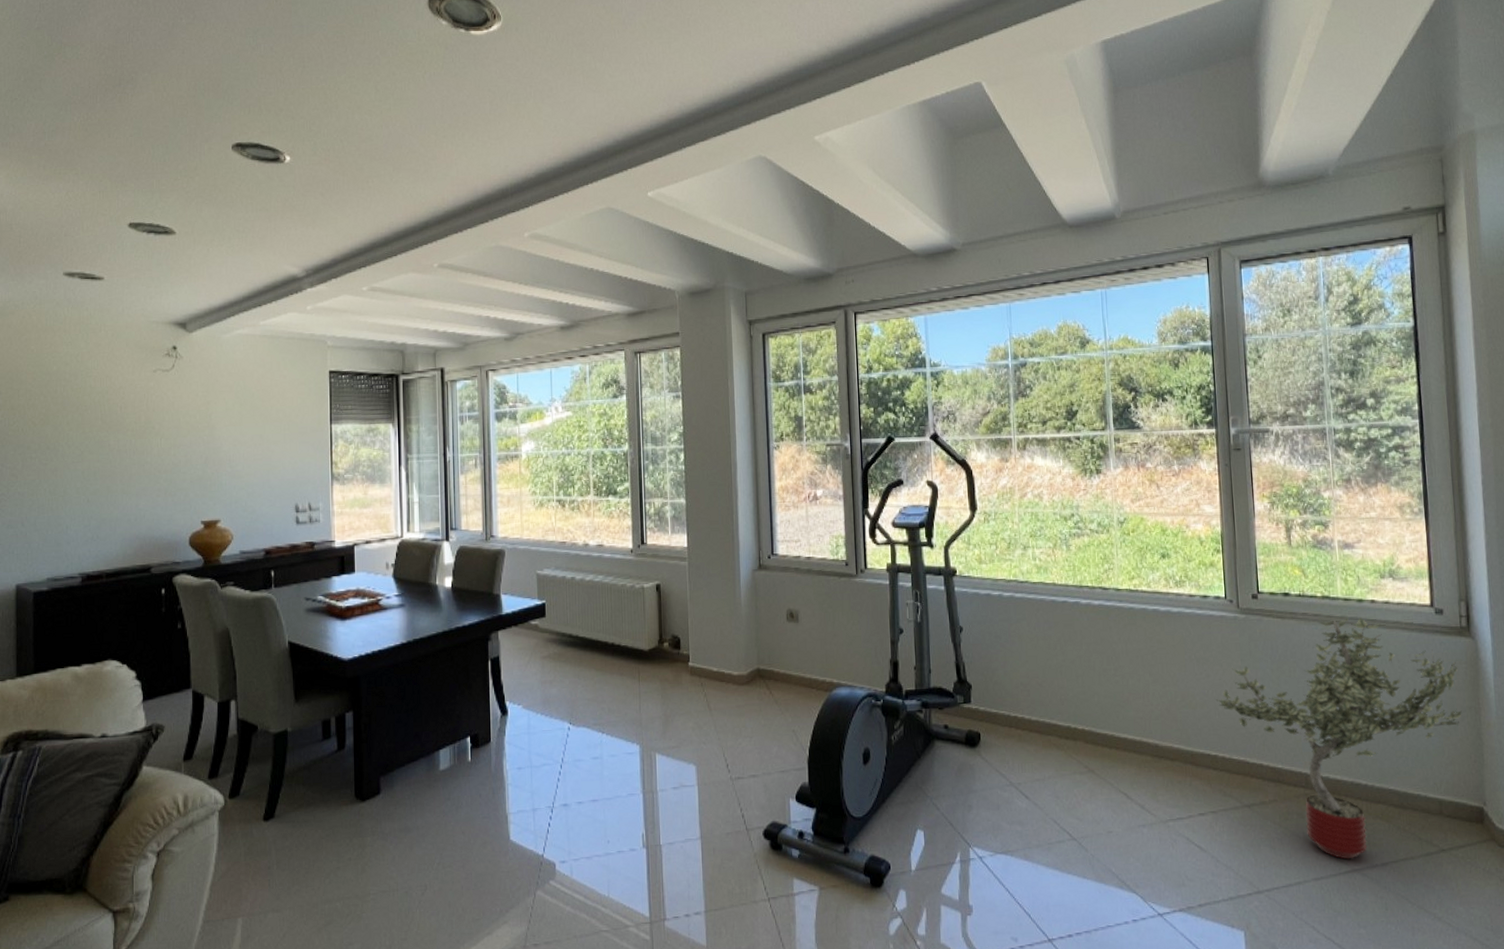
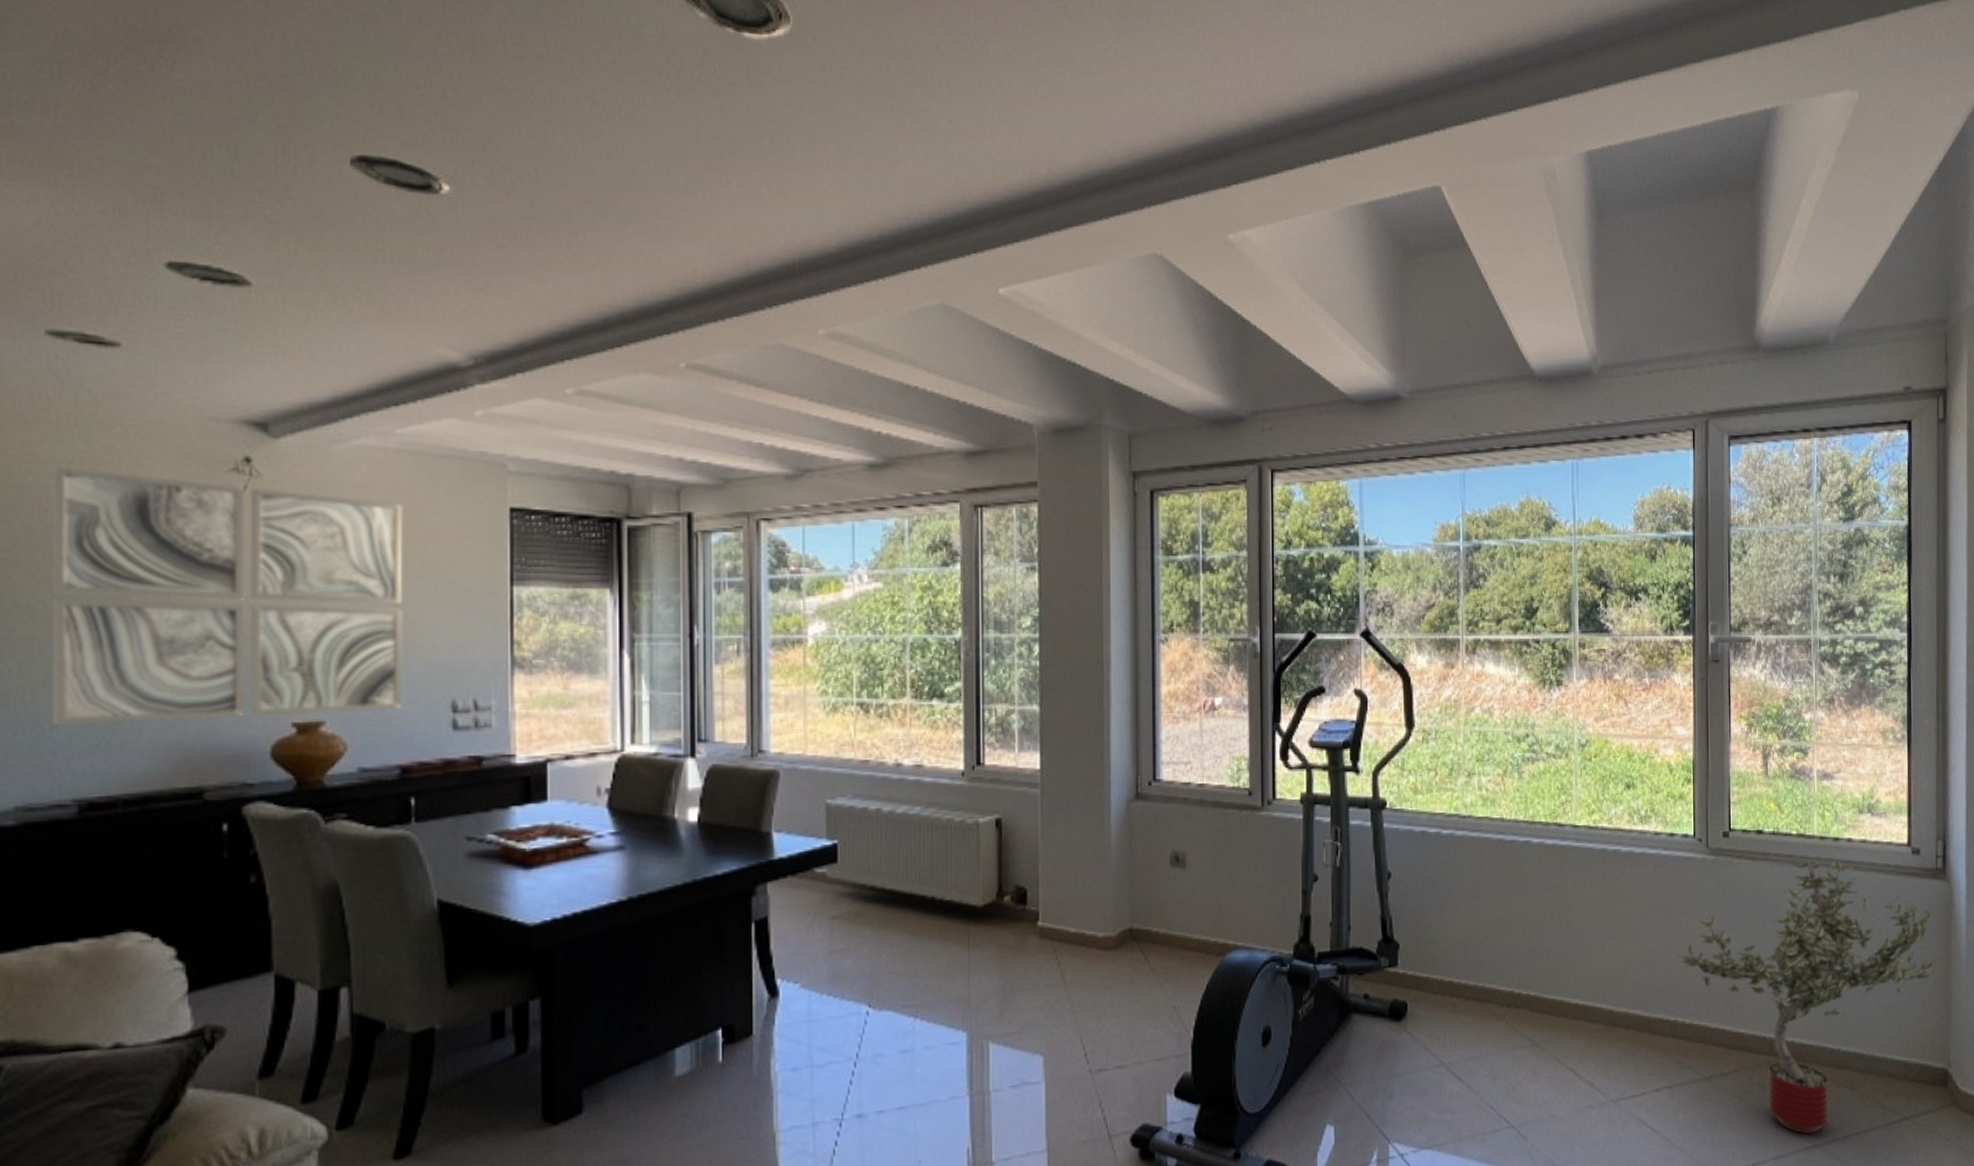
wall art: none [66,358,265,525] -> present [51,467,403,725]

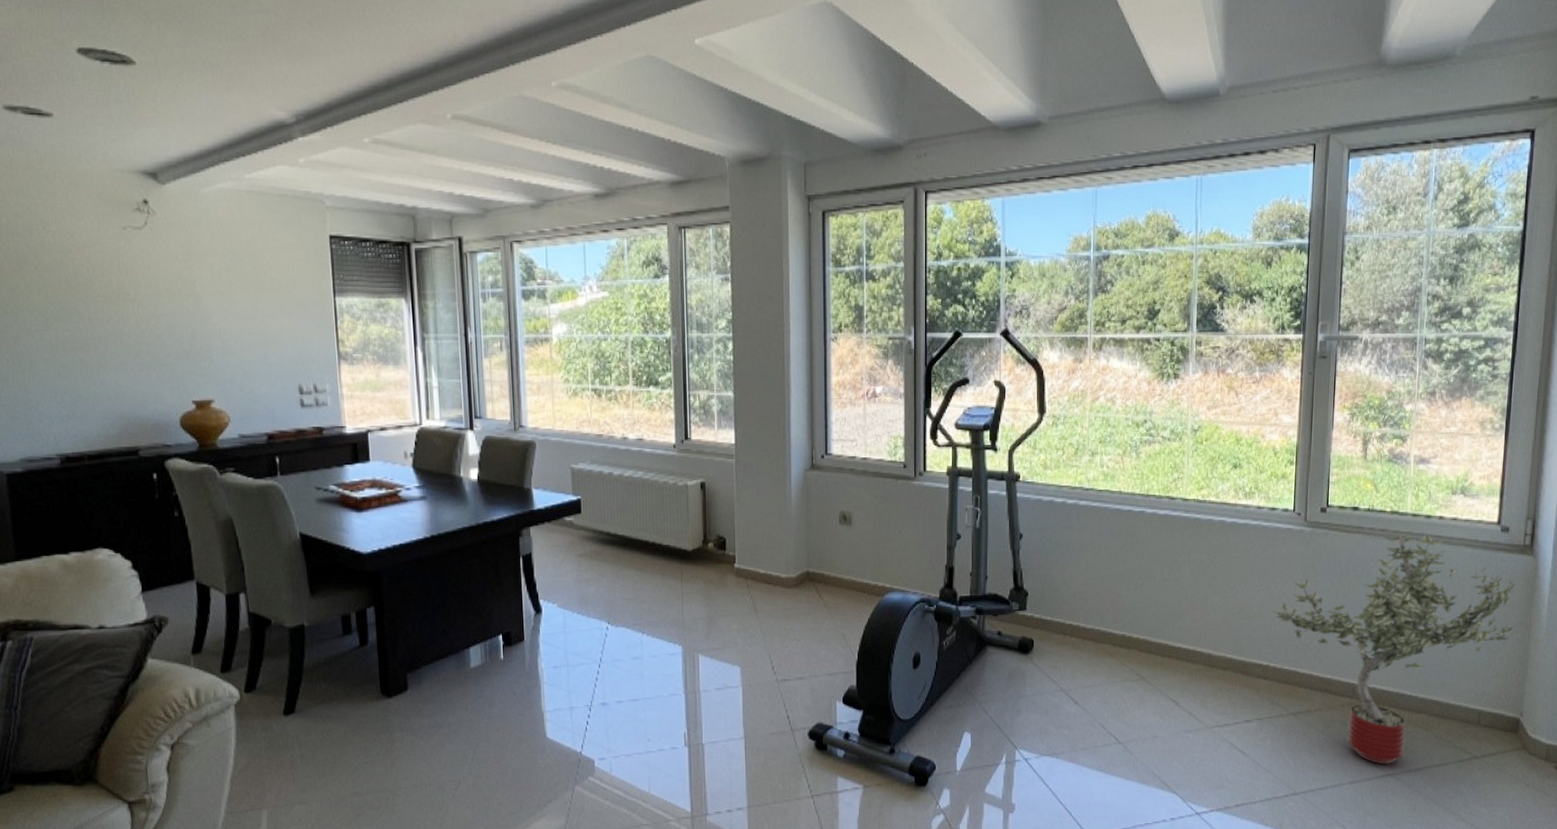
wall art: present [51,467,403,725] -> none [17,210,265,401]

